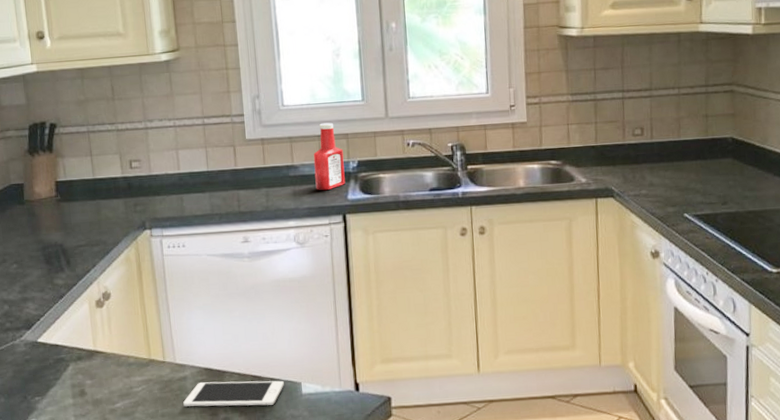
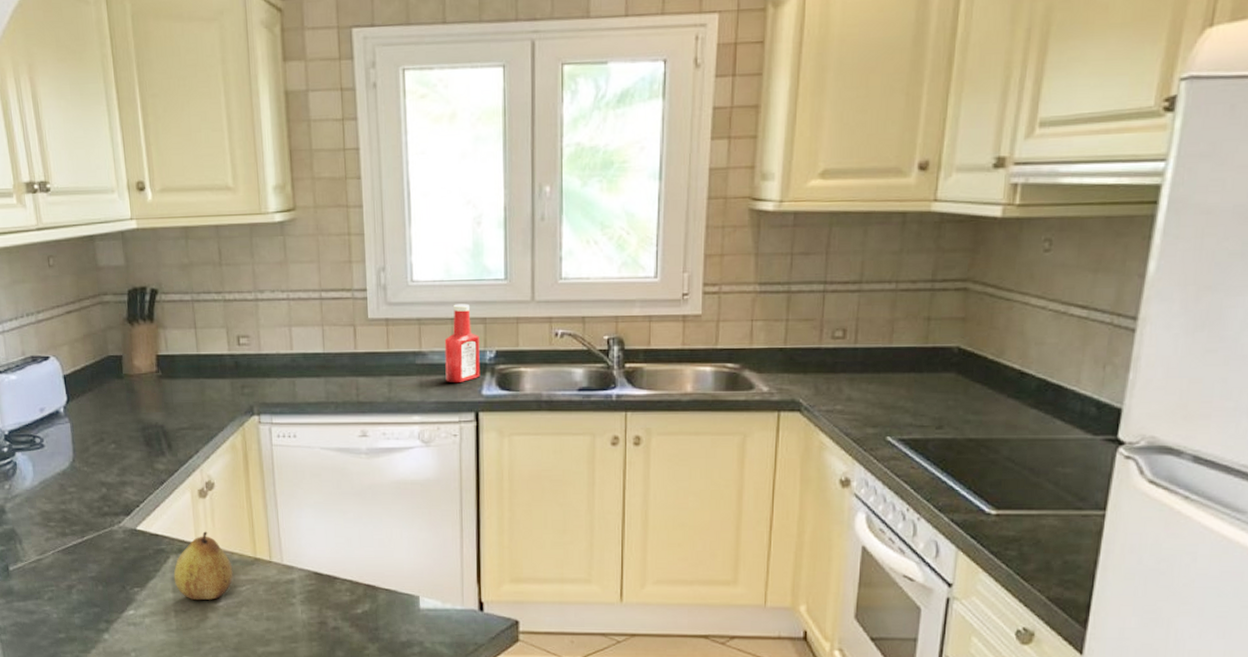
fruit: none [73,338,130,404] -> present [173,531,233,601]
cell phone: present [183,380,284,407] -> none [290,587,400,618]

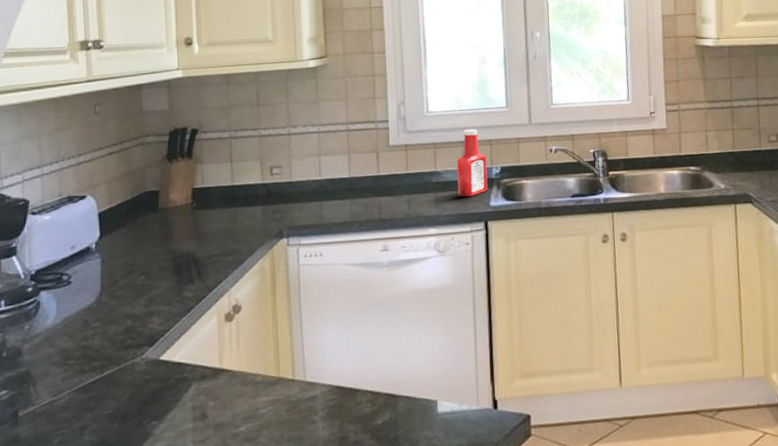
fruit: present [173,531,233,601] -> none [194,355,256,428]

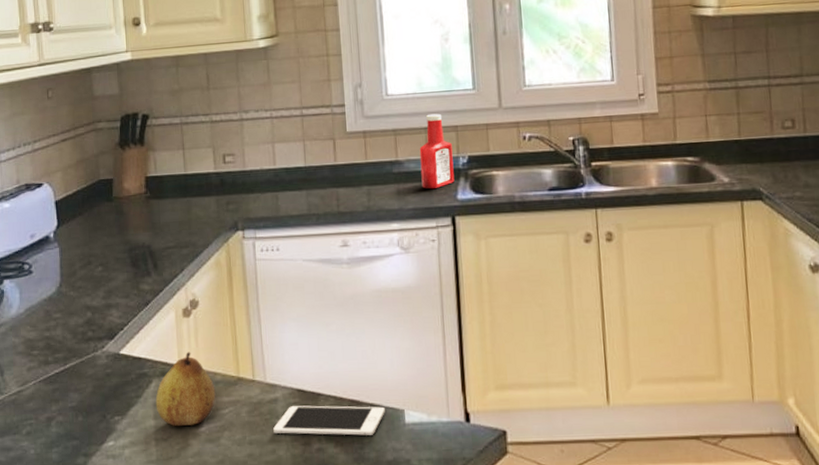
fruit: none [194,355,256,428] -> present [155,352,216,427]
cell phone: none [311,399,419,430] -> present [273,405,385,436]

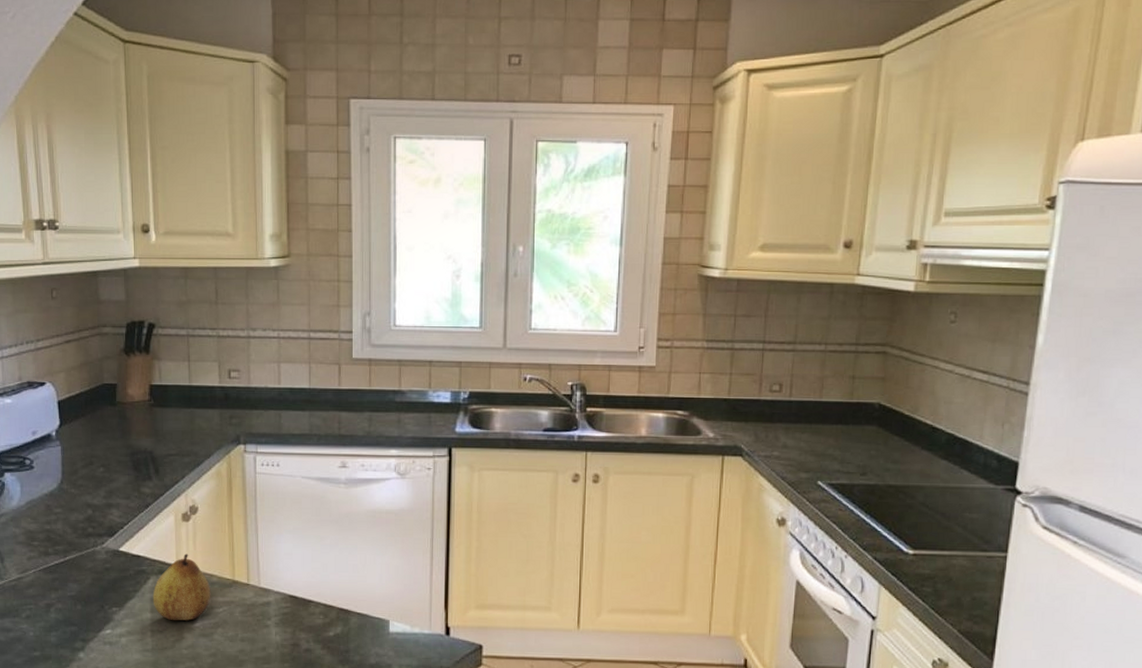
cell phone: present [273,405,385,436] -> none [265,610,371,641]
ketchup bottle: present [419,113,455,189] -> none [422,348,455,420]

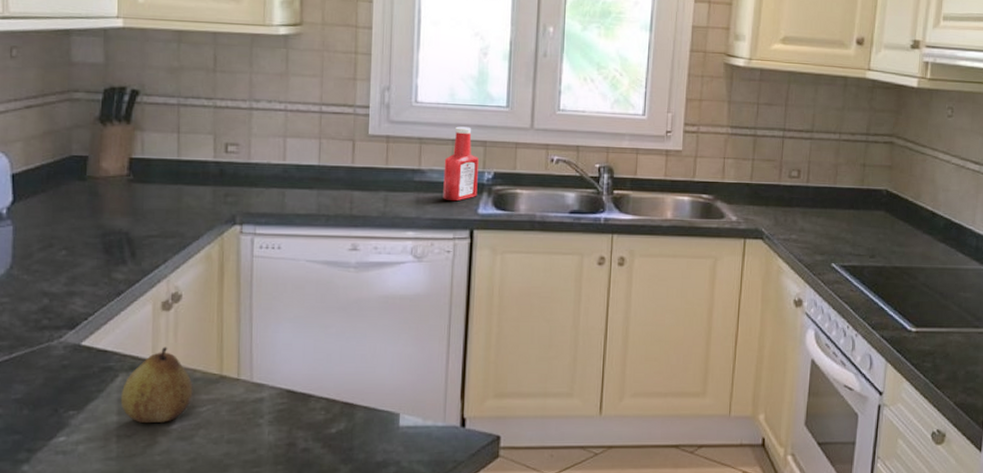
ketchup bottle: none [422,348,455,420] -> present [443,126,479,201]

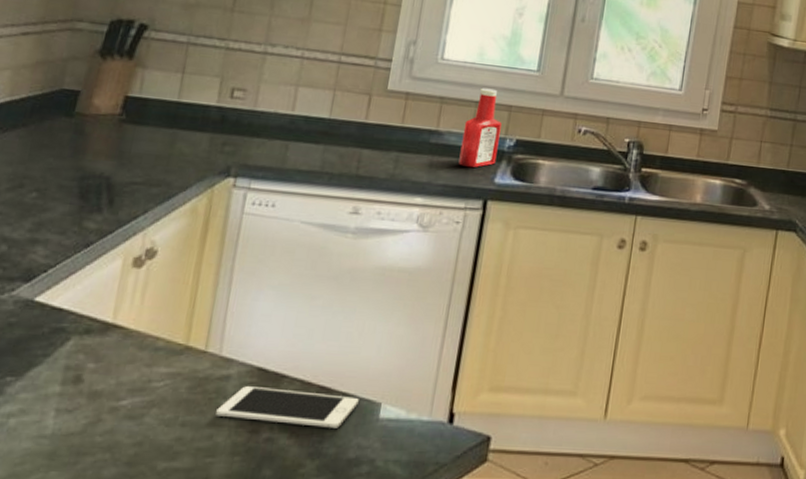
fruit: present [120,347,193,424] -> none [67,309,153,397]
cell phone: none [256,406,379,437] -> present [215,386,359,428]

